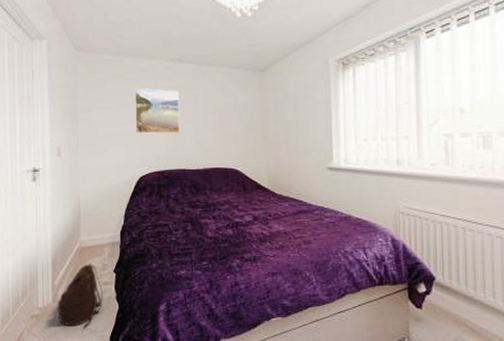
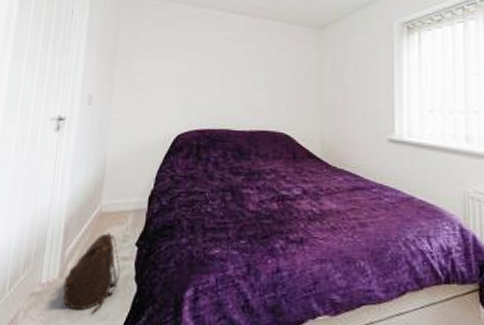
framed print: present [135,87,180,134] -> none [178,36,230,89]

